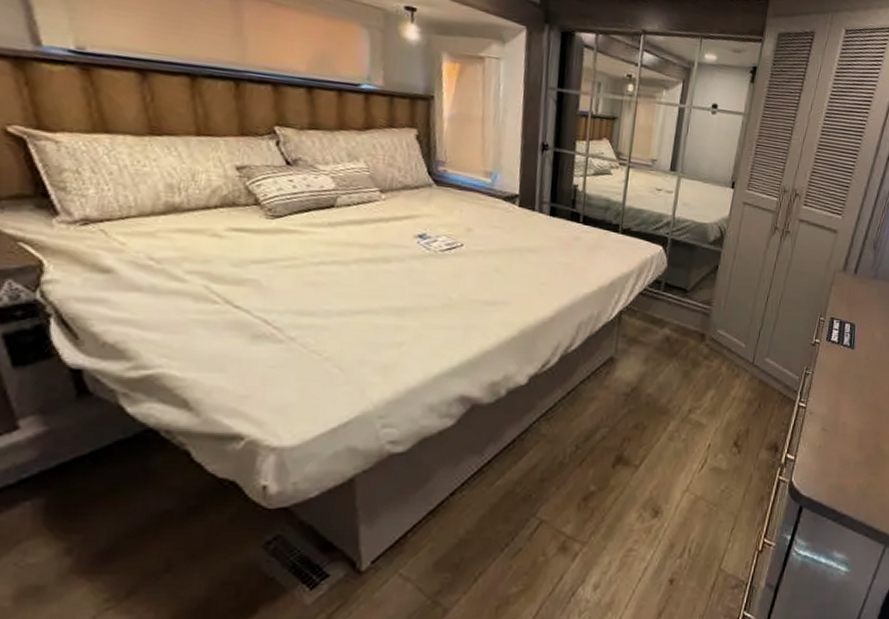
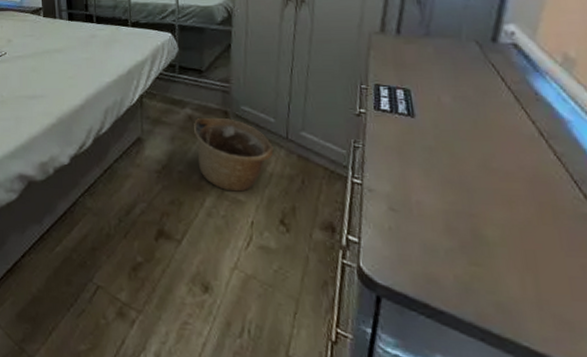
basket: none [668,339,740,415] -> present [194,117,274,192]

